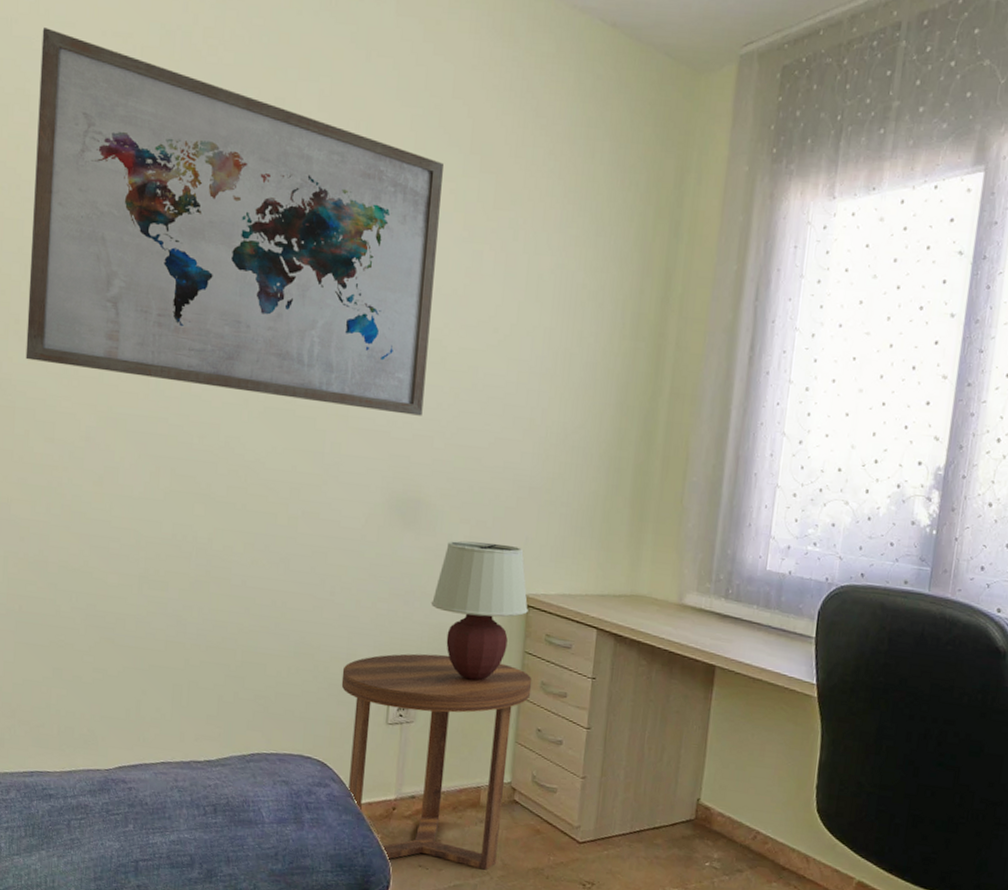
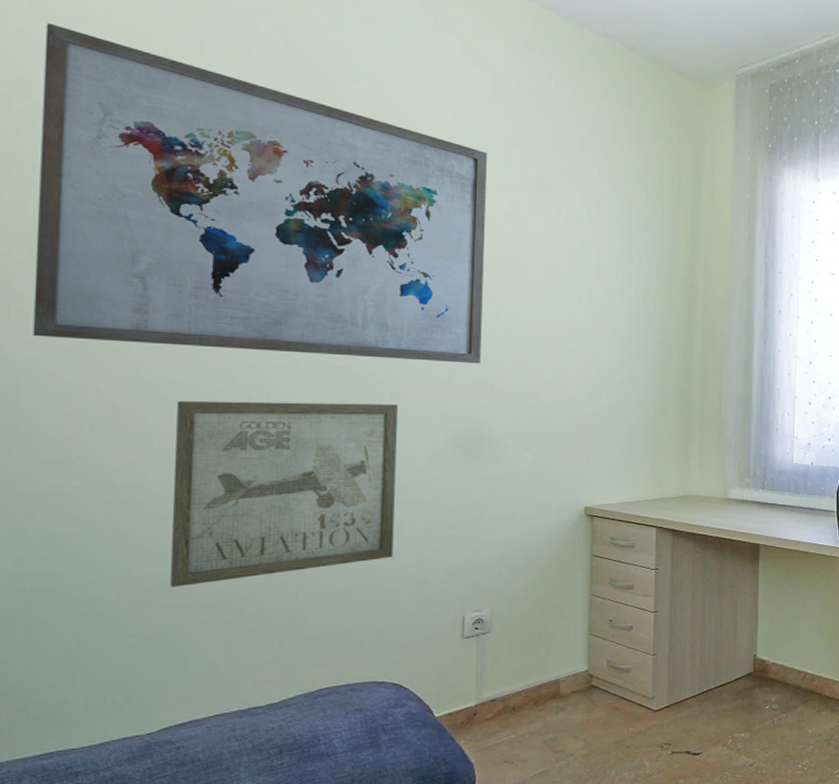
wall art: none [128,435,338,628] -> present [169,400,398,587]
side table: present [341,653,532,870] -> none [413,568,601,763]
table lamp: present [430,540,528,681] -> none [500,466,593,587]

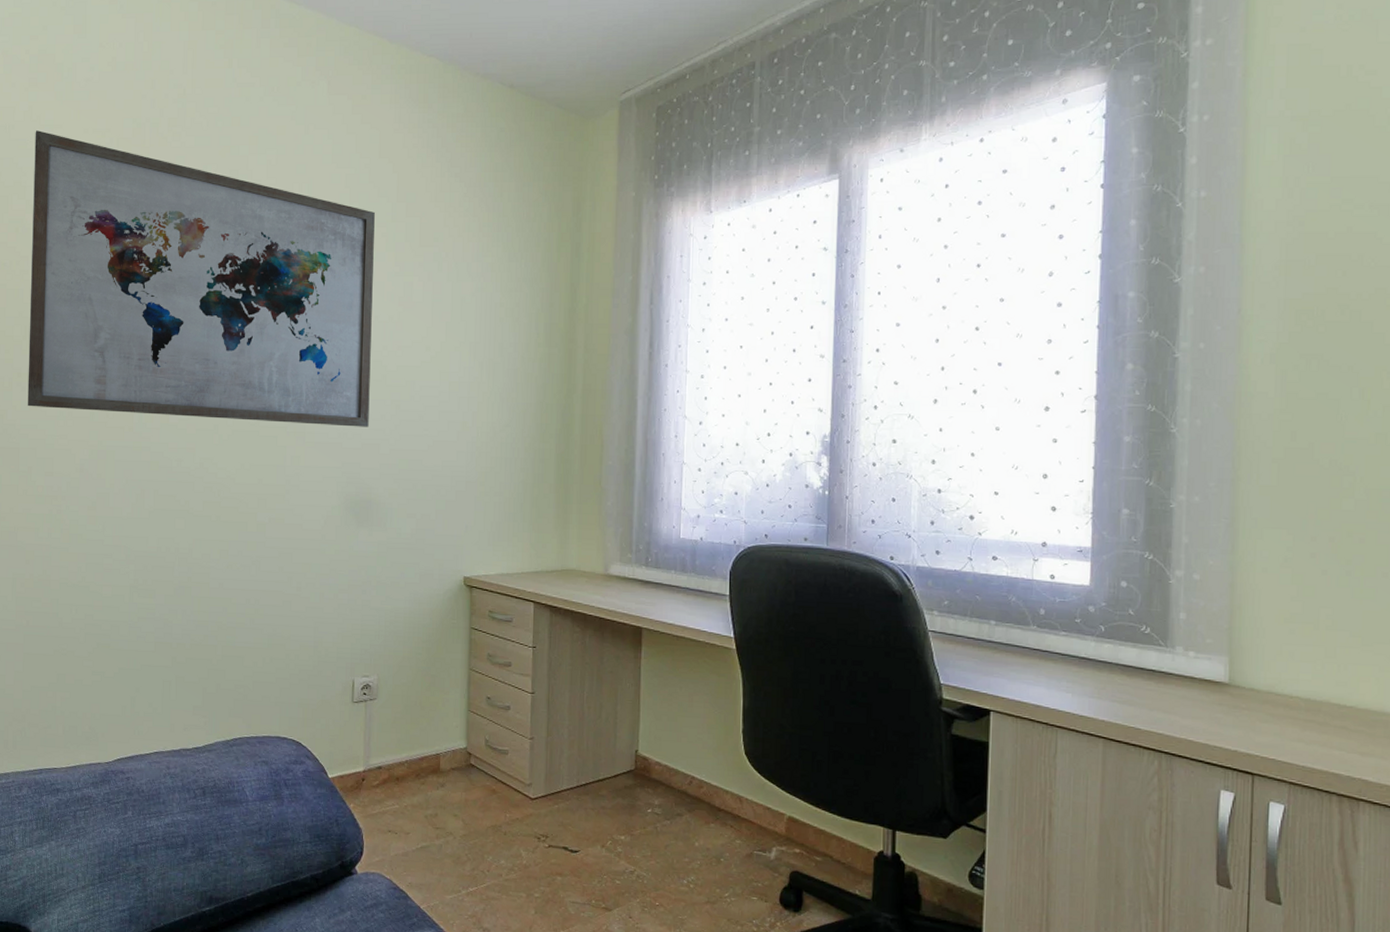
wall art: present [169,400,398,587] -> none [121,463,297,633]

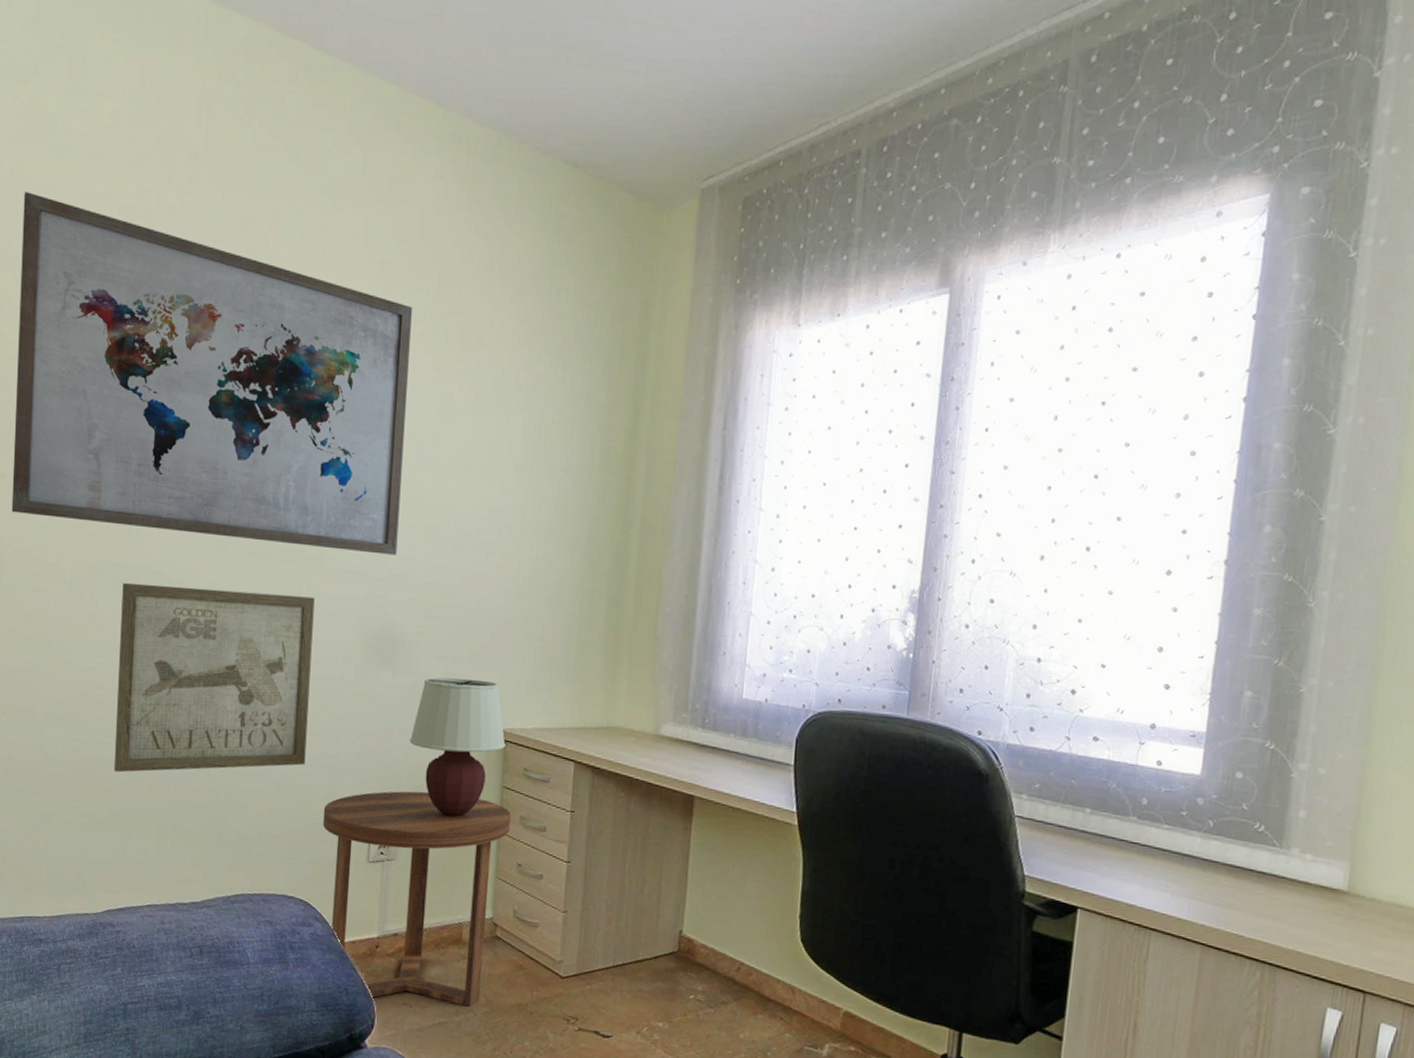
wall art: none [121,463,297,633] -> present [113,583,315,773]
side table: none [310,636,480,831] -> present [322,791,511,1007]
table lamp: none [385,533,472,657] -> present [409,677,506,817]

